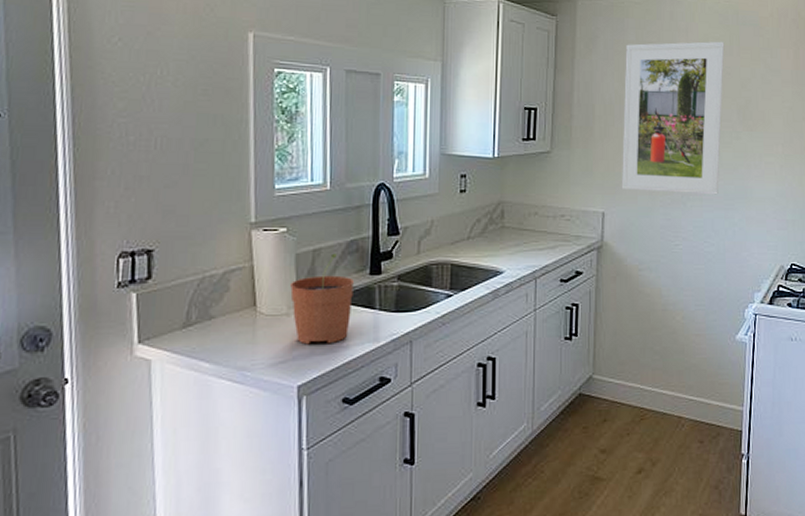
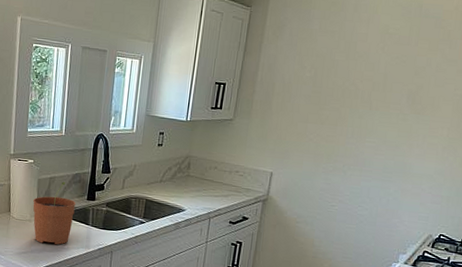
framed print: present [621,41,725,195] -> none [289,32,404,168]

